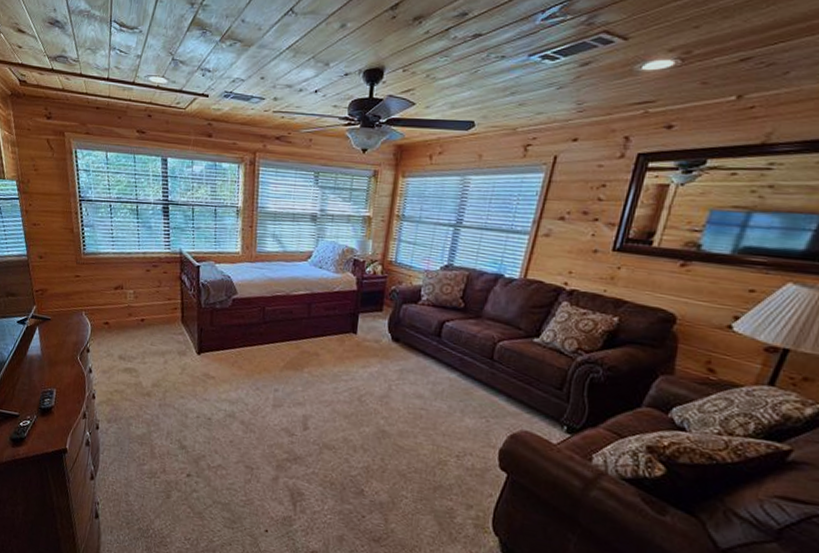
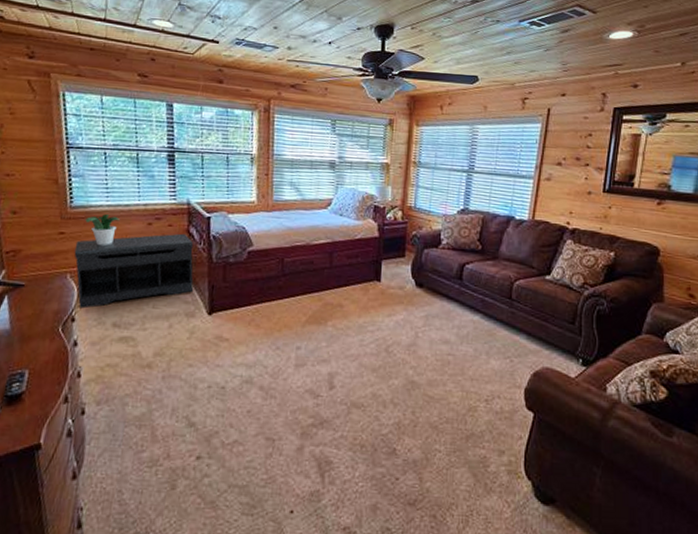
bench: none [87,280,185,342] -> present [74,233,194,309]
potted plant: none [96,261,123,289] -> present [85,214,120,246]

